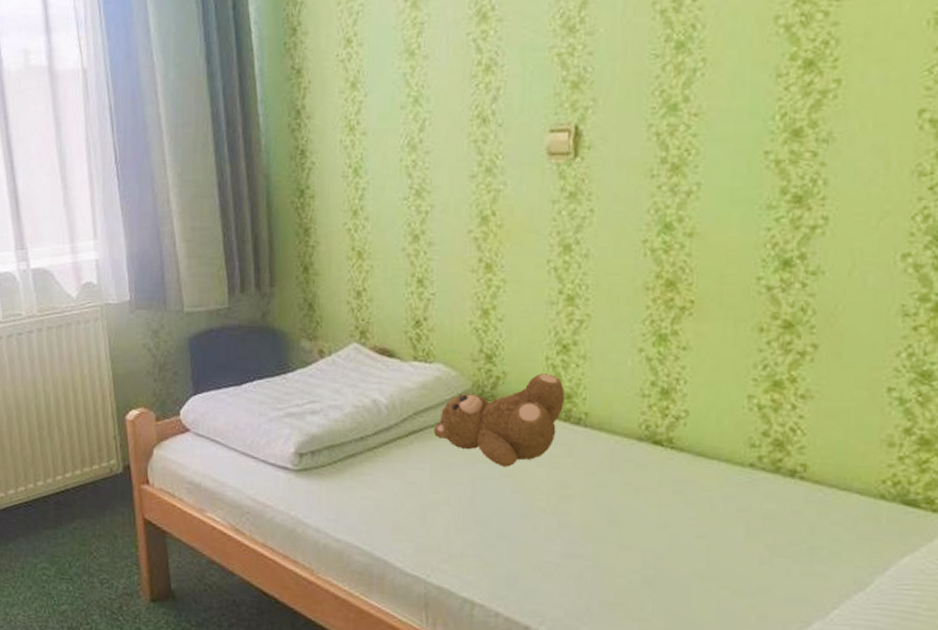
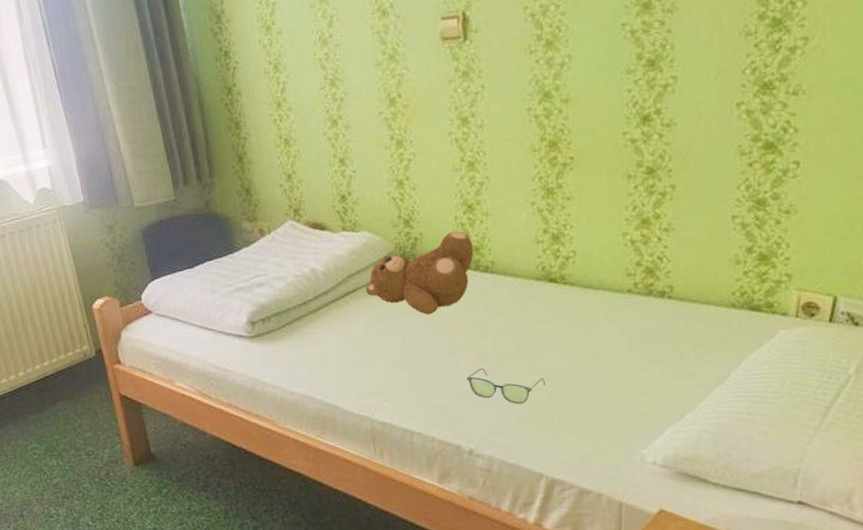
glasses: none [543,536,640,586] -> present [466,367,546,404]

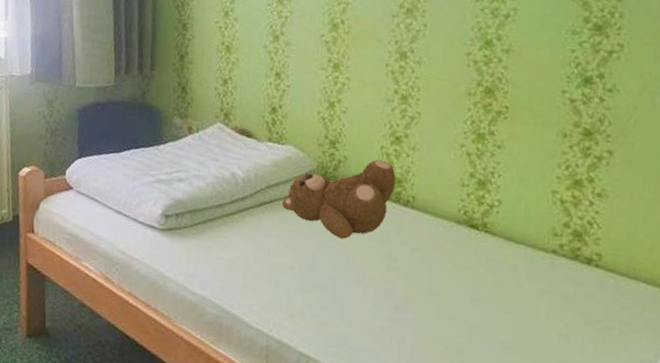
glasses: present [466,367,546,404] -> none [372,303,455,350]

